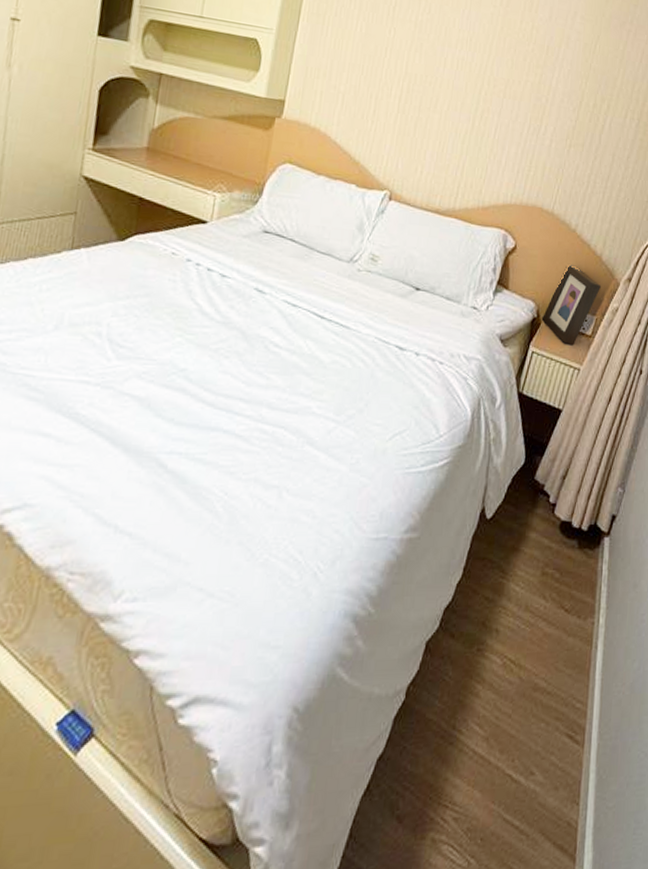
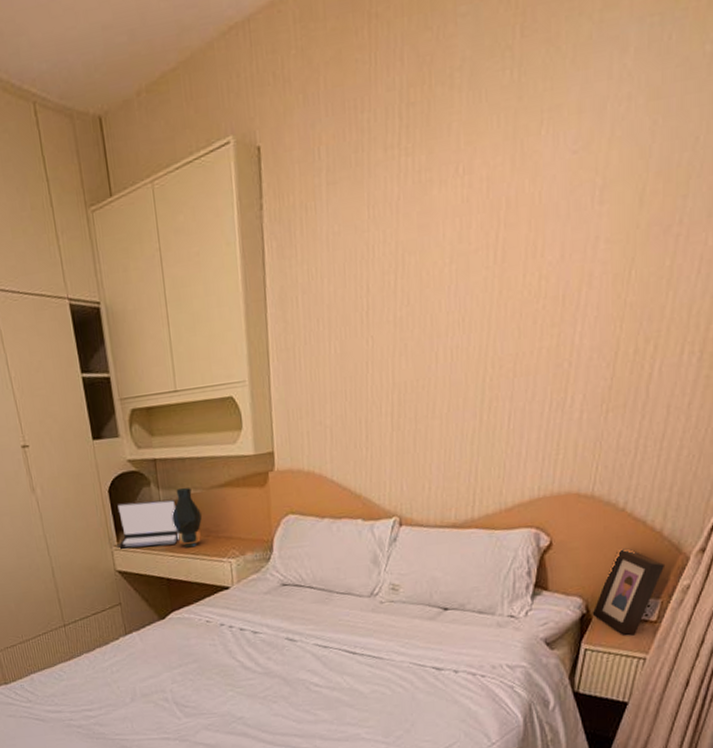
laptop: none [90,107,172,163] -> present [116,499,179,549]
vase: none [162,109,198,172] -> present [171,488,203,548]

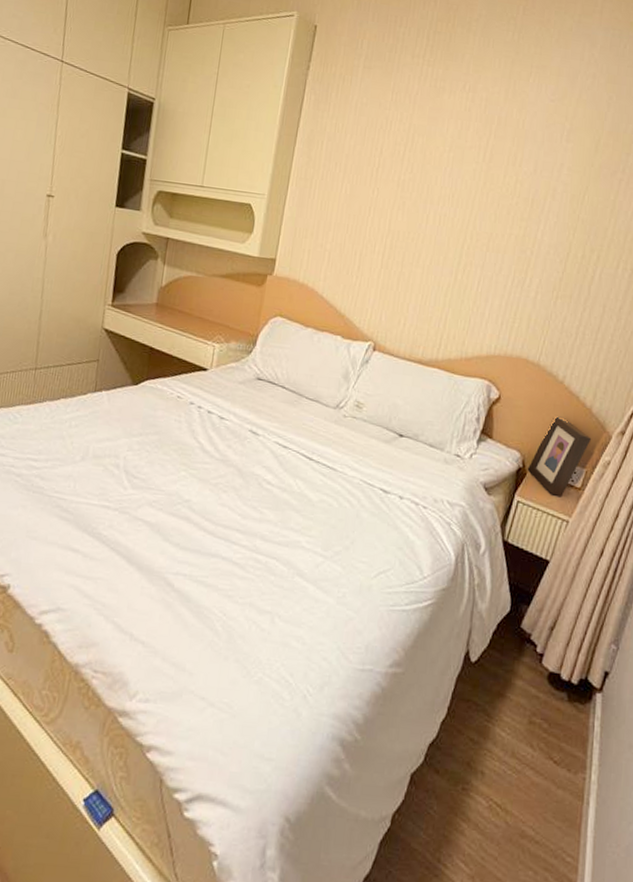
laptop: present [116,499,179,549] -> none [109,268,178,317]
vase: present [171,488,203,548] -> none [169,269,199,325]

